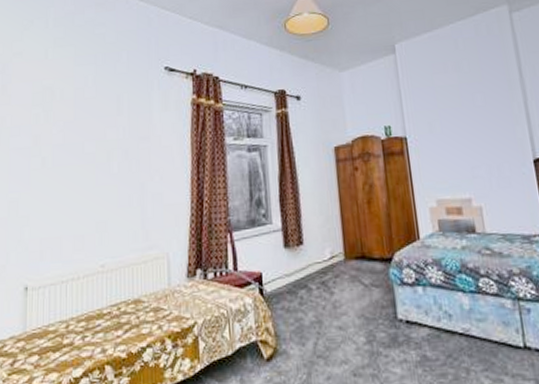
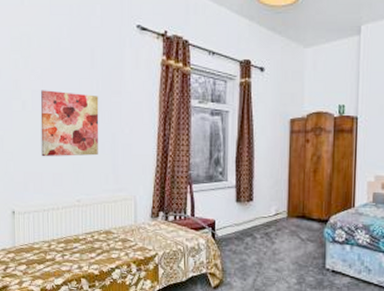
wall art: none [61,143,126,218] -> present [40,90,99,157]

